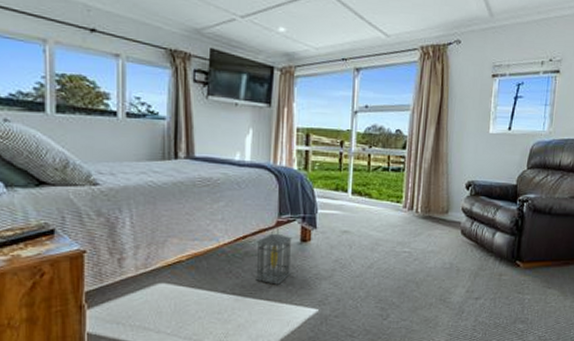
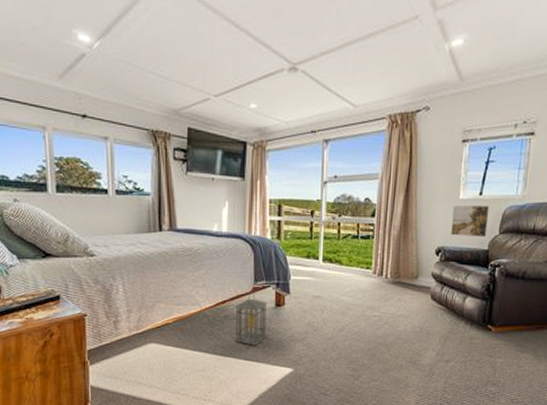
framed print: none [481,139,518,173] -> present [451,205,490,238]

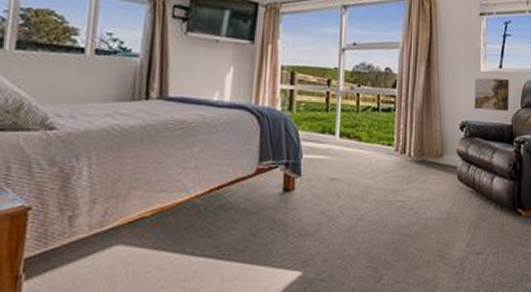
lantern: present [235,292,268,346] -> none [230,174,274,243]

